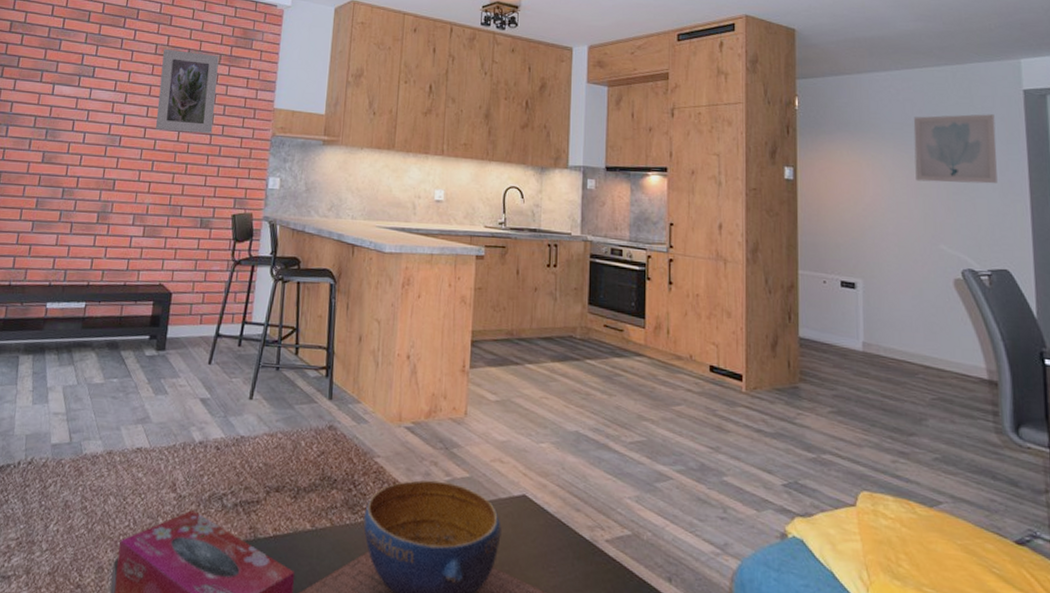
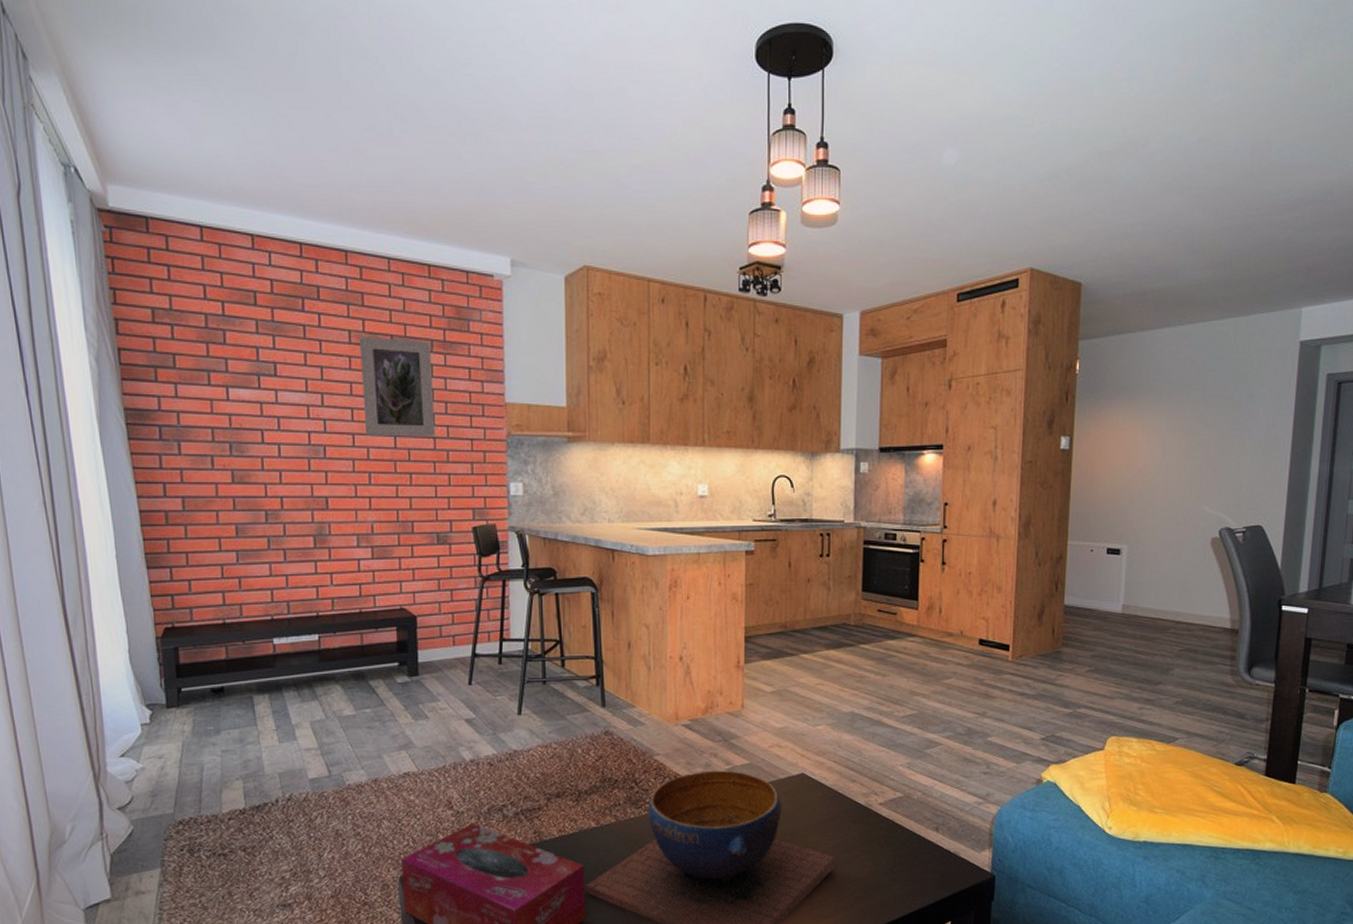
wall art: present [913,114,998,184] -> none [1187,369,1269,443]

